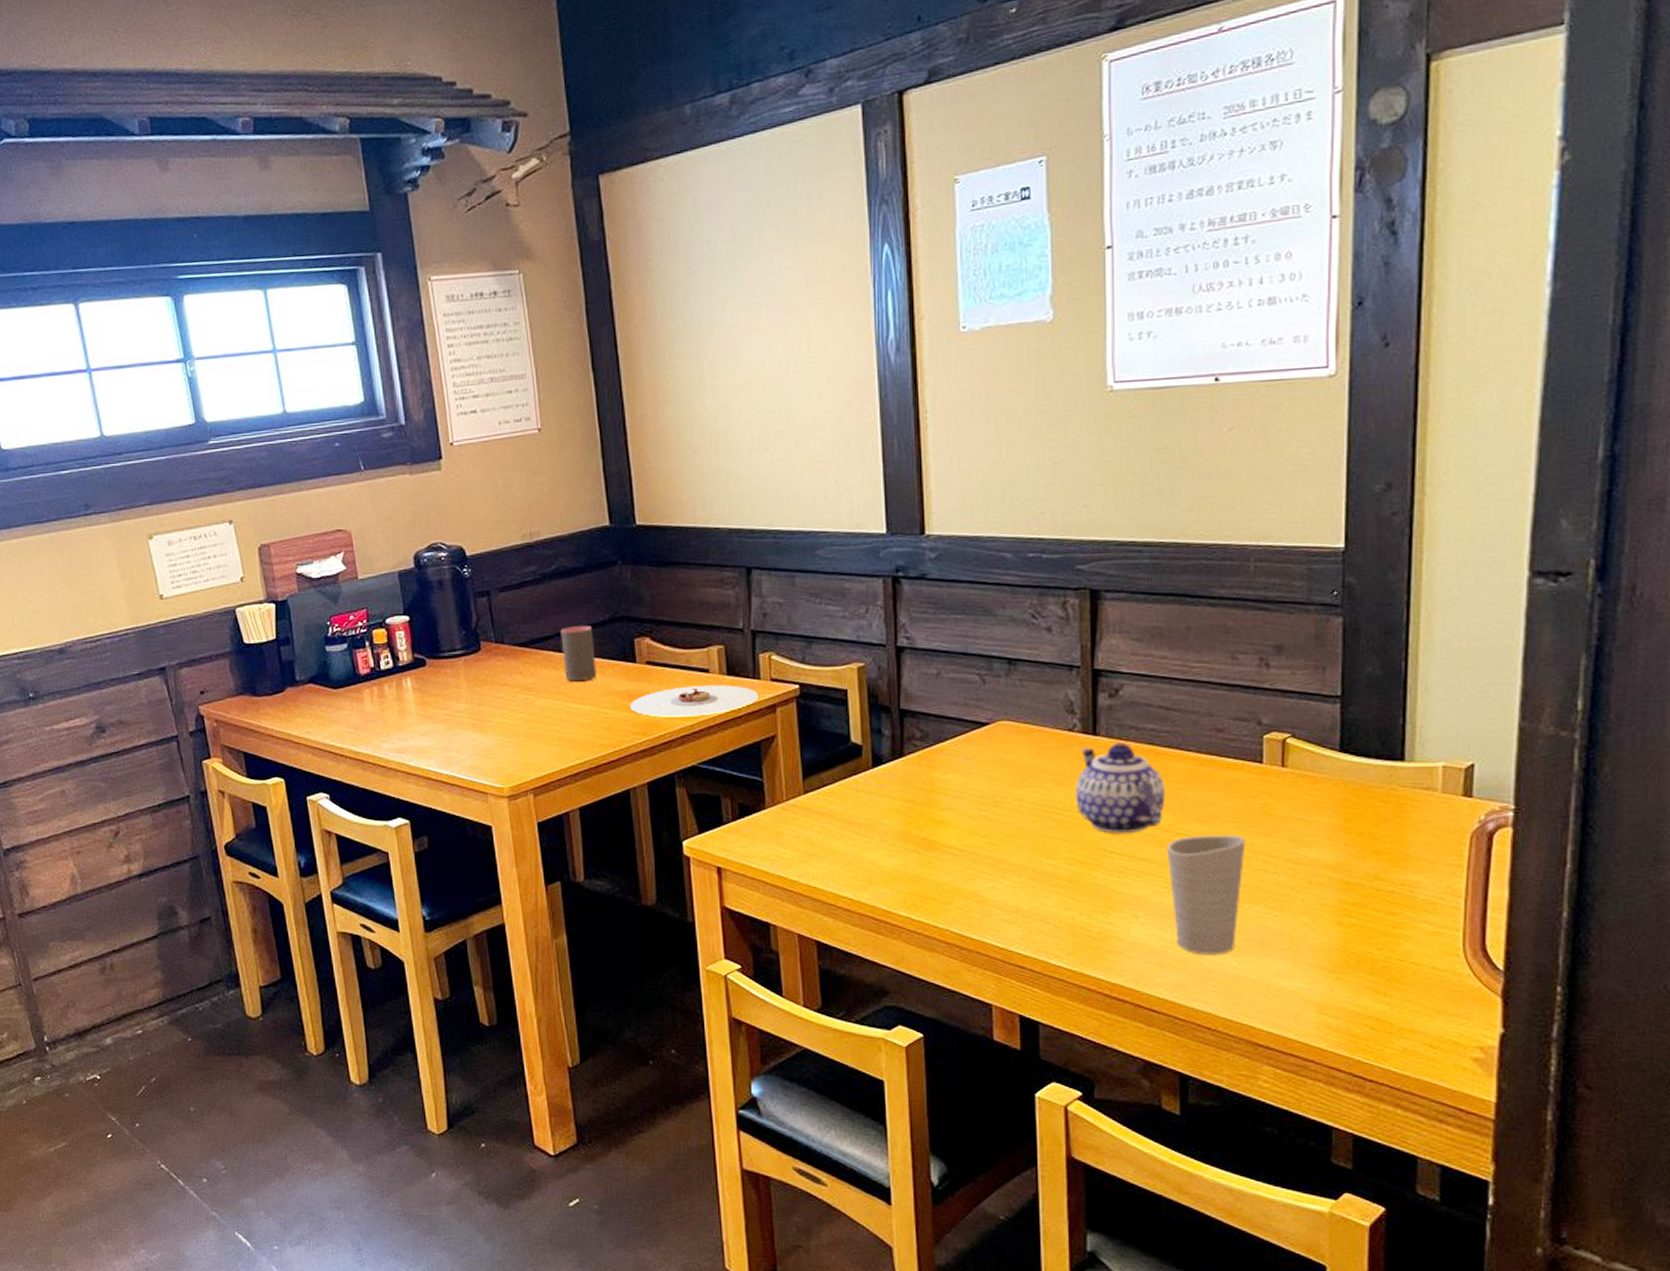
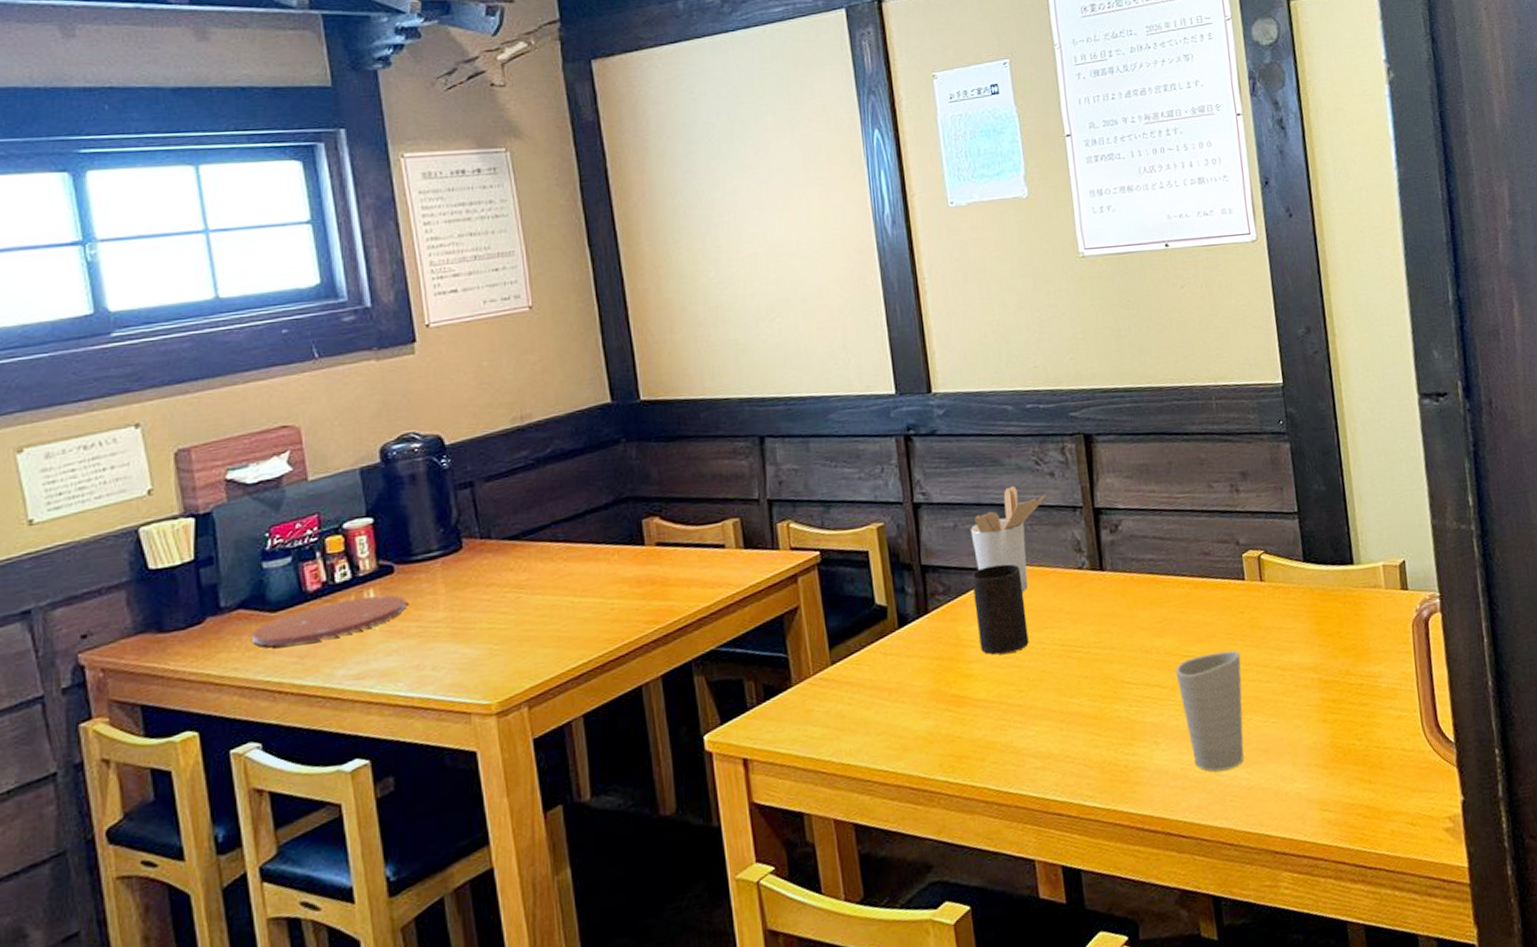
plate: none [320,683,437,718] -> present [252,595,407,647]
cup: present [560,626,596,682] -> none [558,510,600,573]
plate: present [629,685,758,717] -> none [638,558,778,602]
cup: none [952,717,1006,805] -> present [971,564,1029,655]
utensil holder: none [954,638,1041,747] -> present [970,485,1047,592]
teapot: present [1075,744,1166,834] -> none [1090,575,1169,665]

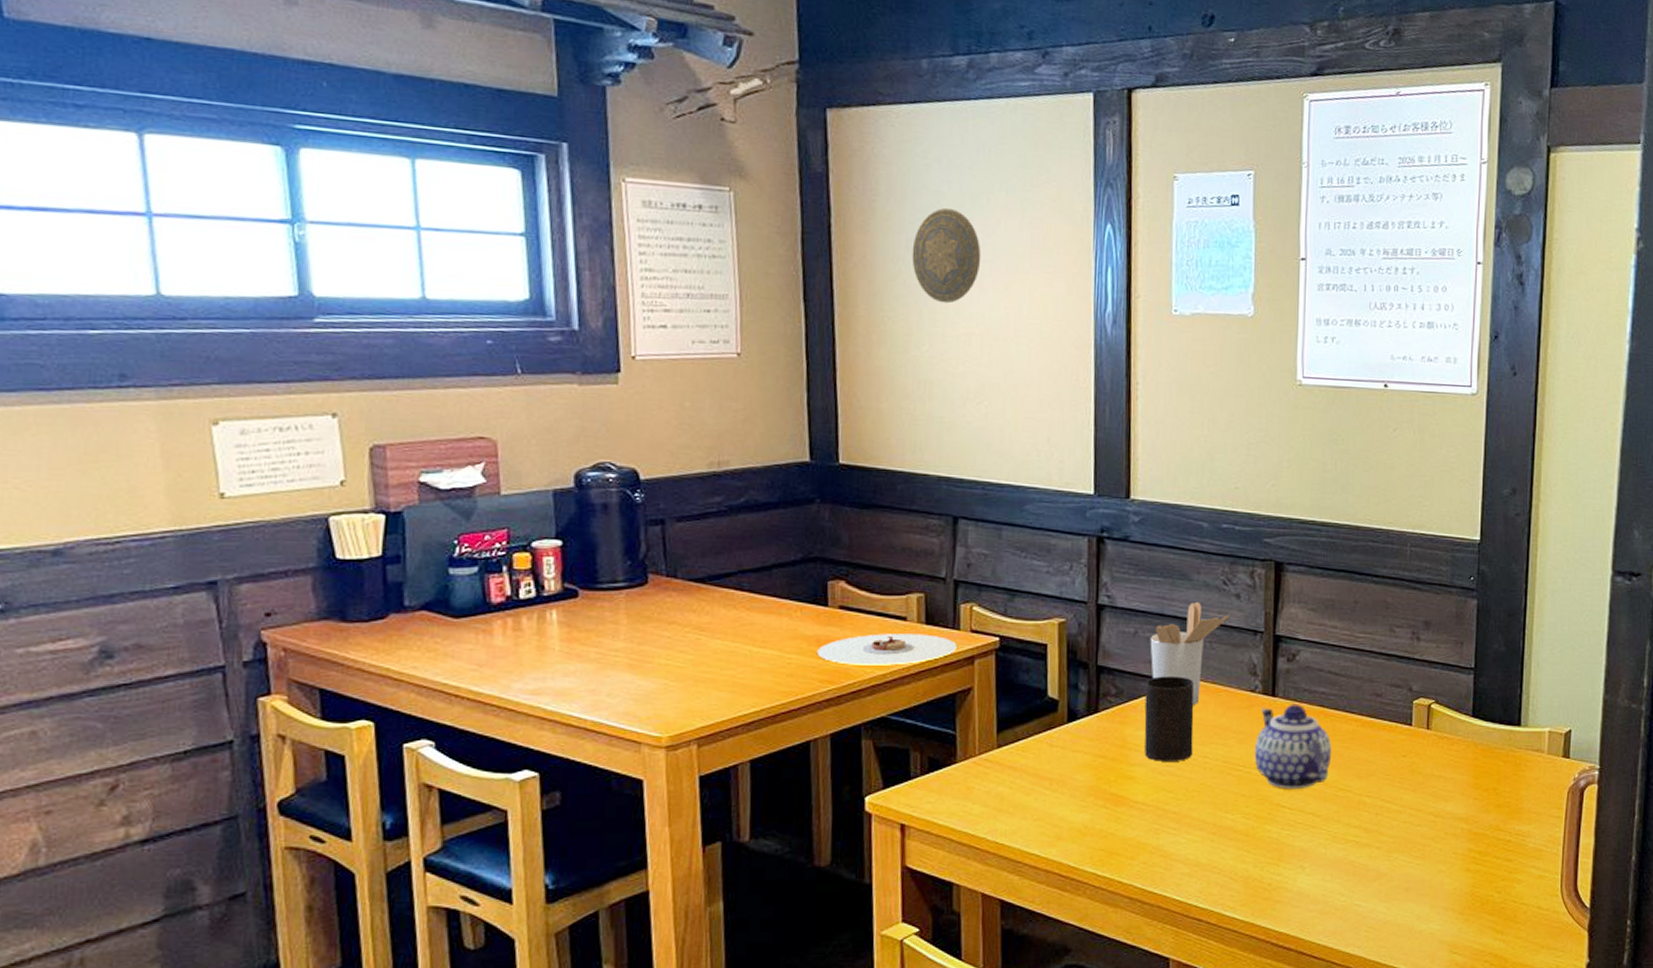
plate: present [252,595,407,647] -> none [433,616,588,652]
plate: none [638,558,778,602] -> present [816,633,957,666]
decorative plate: none [688,137,757,229] -> present [912,208,981,304]
teapot: none [1090,575,1169,665] -> present [1254,705,1332,790]
cup: present [1175,650,1244,772] -> none [1331,790,1396,902]

